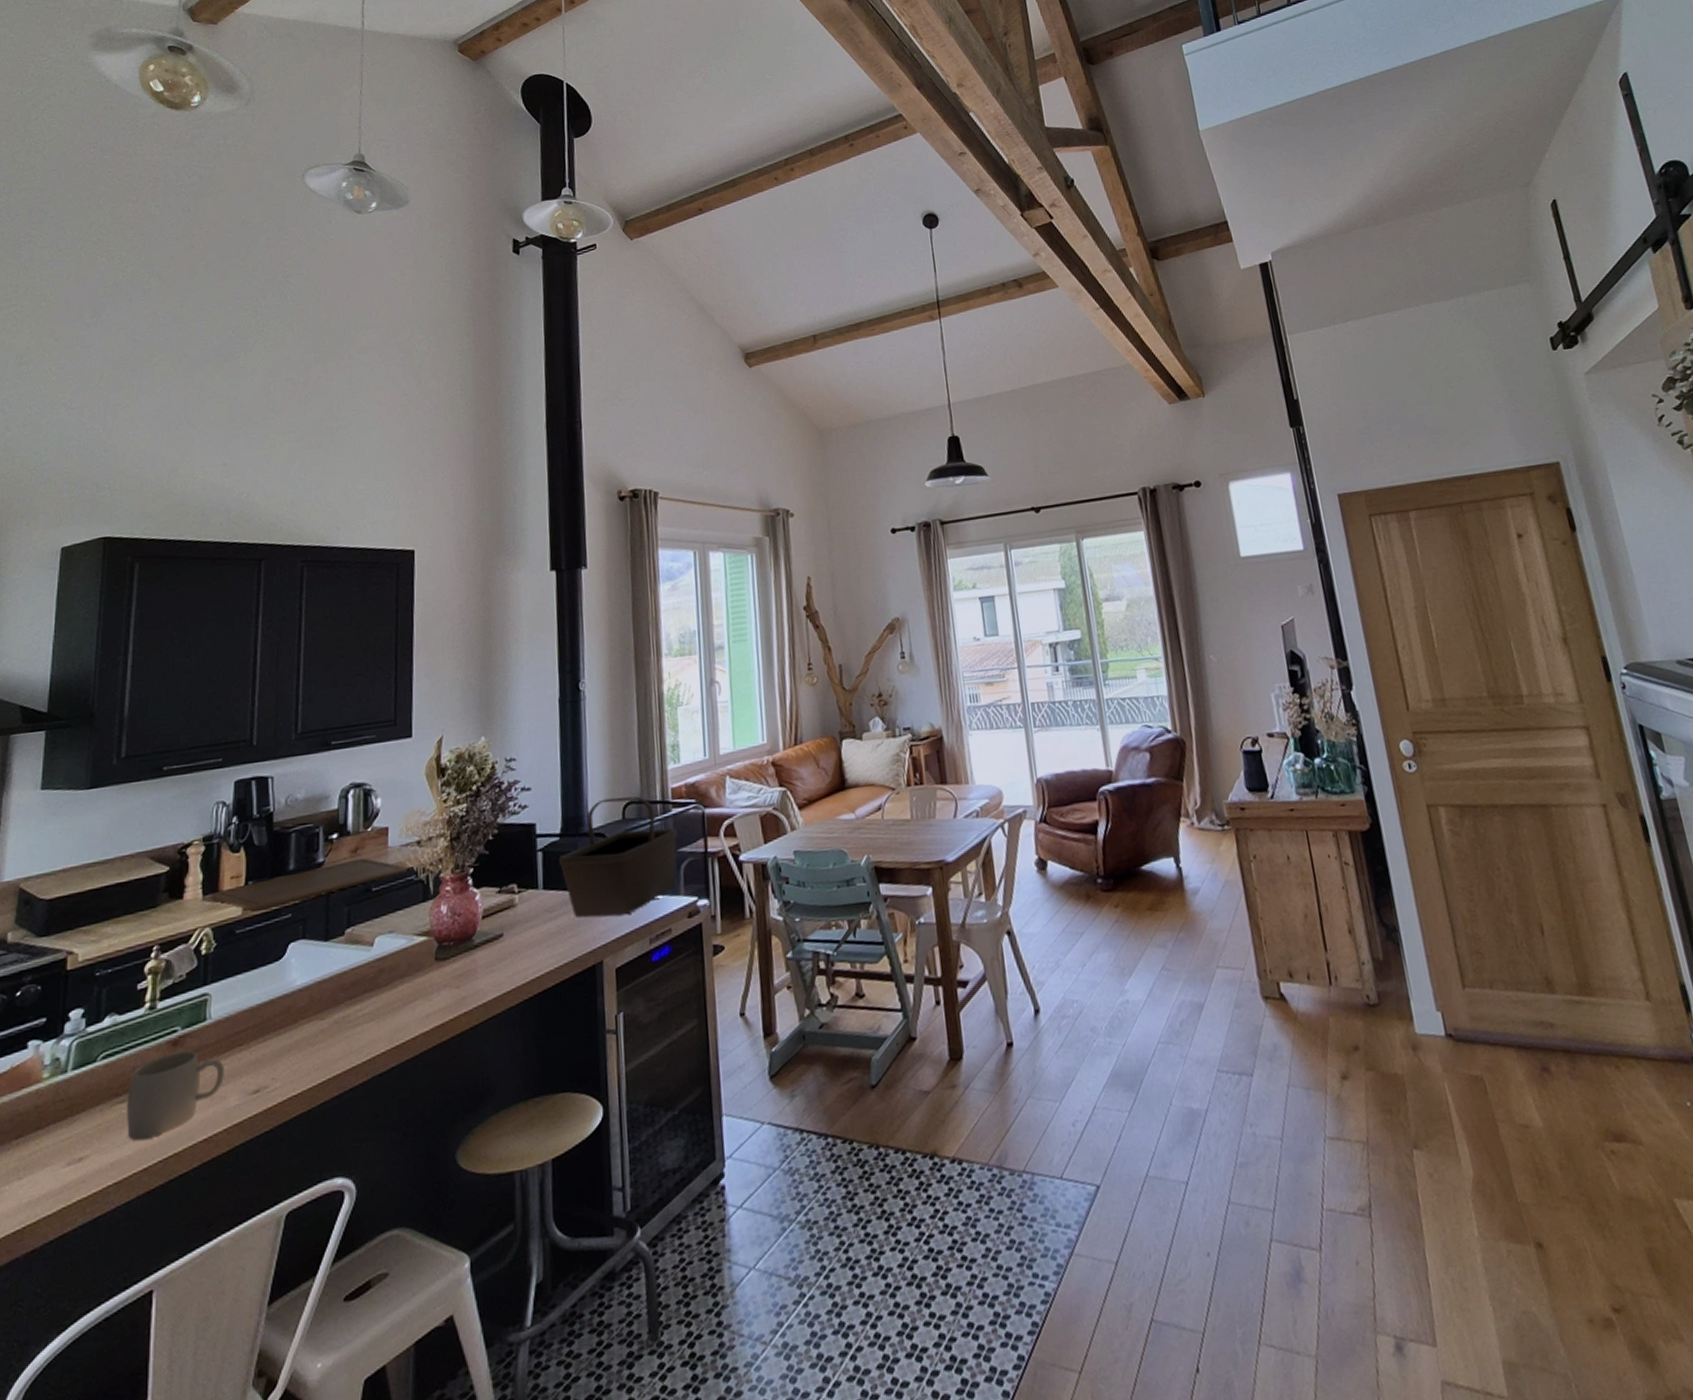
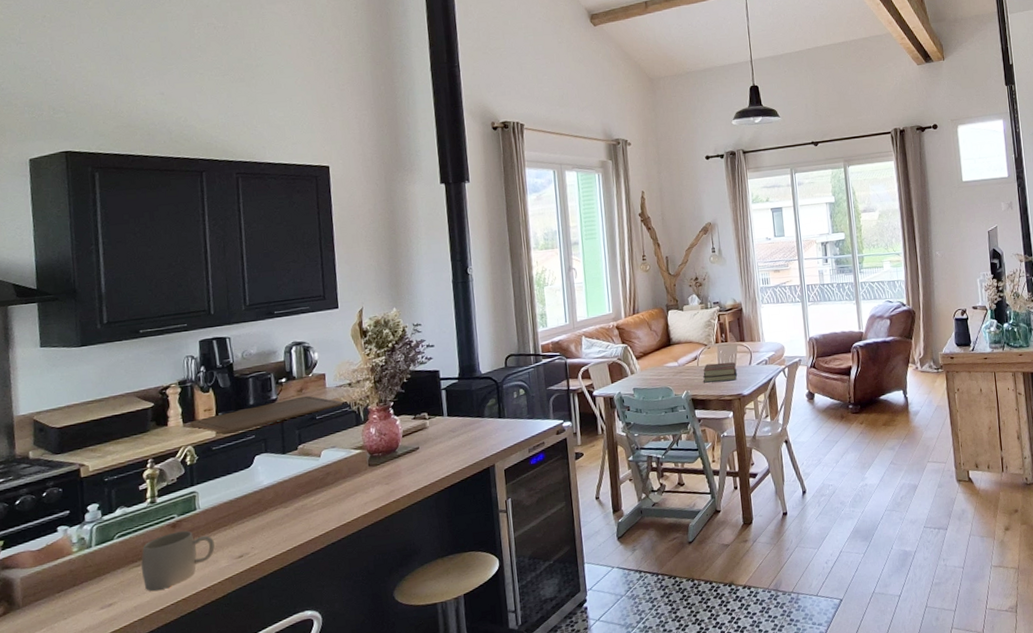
basket: present [559,796,679,919] -> none [458,351,548,436]
books: none [890,814,938,844] -> present [703,362,738,383]

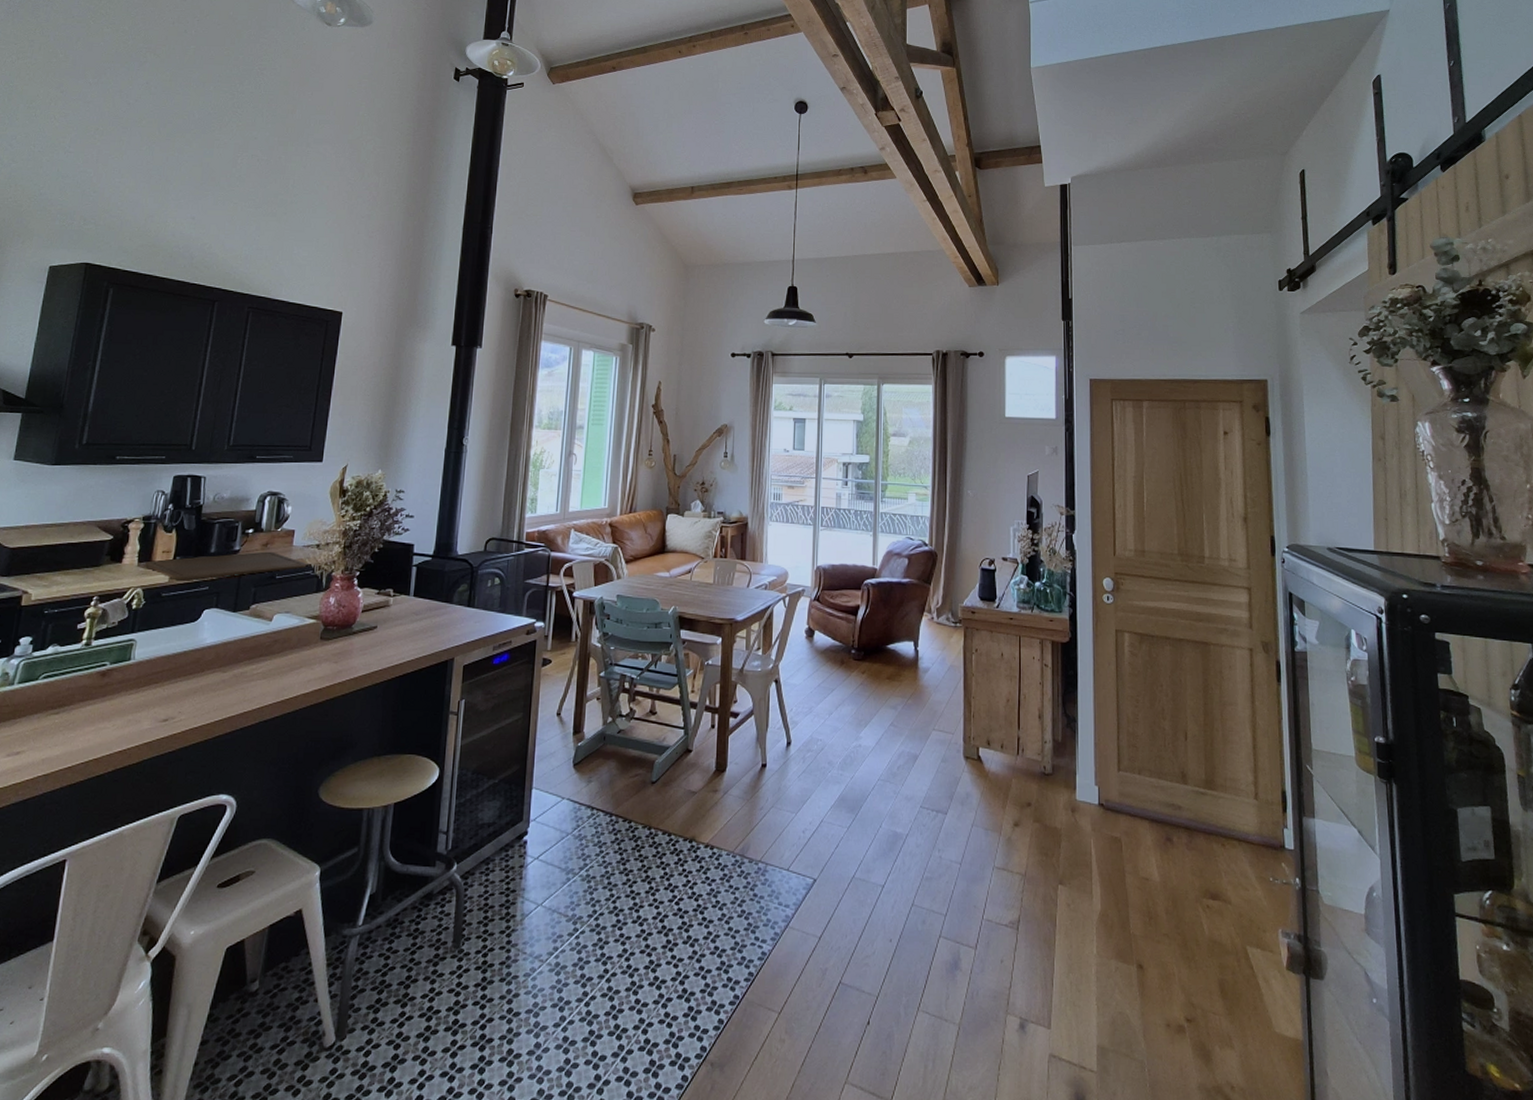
mug: present [141,530,215,591] -> none [57,681,141,744]
books: present [703,362,738,383] -> none [695,580,733,603]

